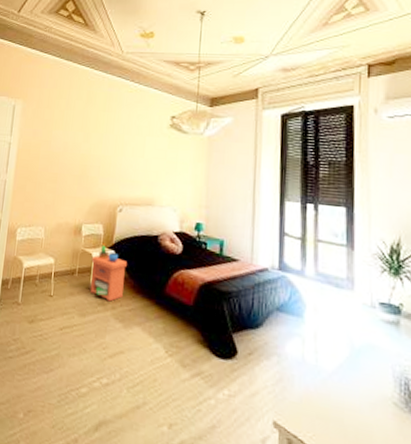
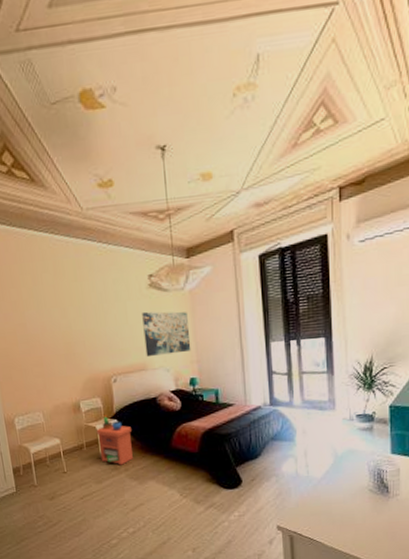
wall art: none [155,150,203,195] -> present [142,311,191,358]

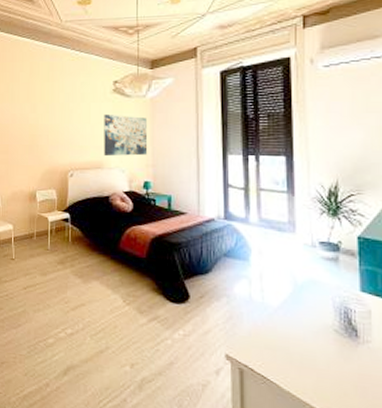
nightstand: present [96,415,133,465] -> none [47,207,81,260]

